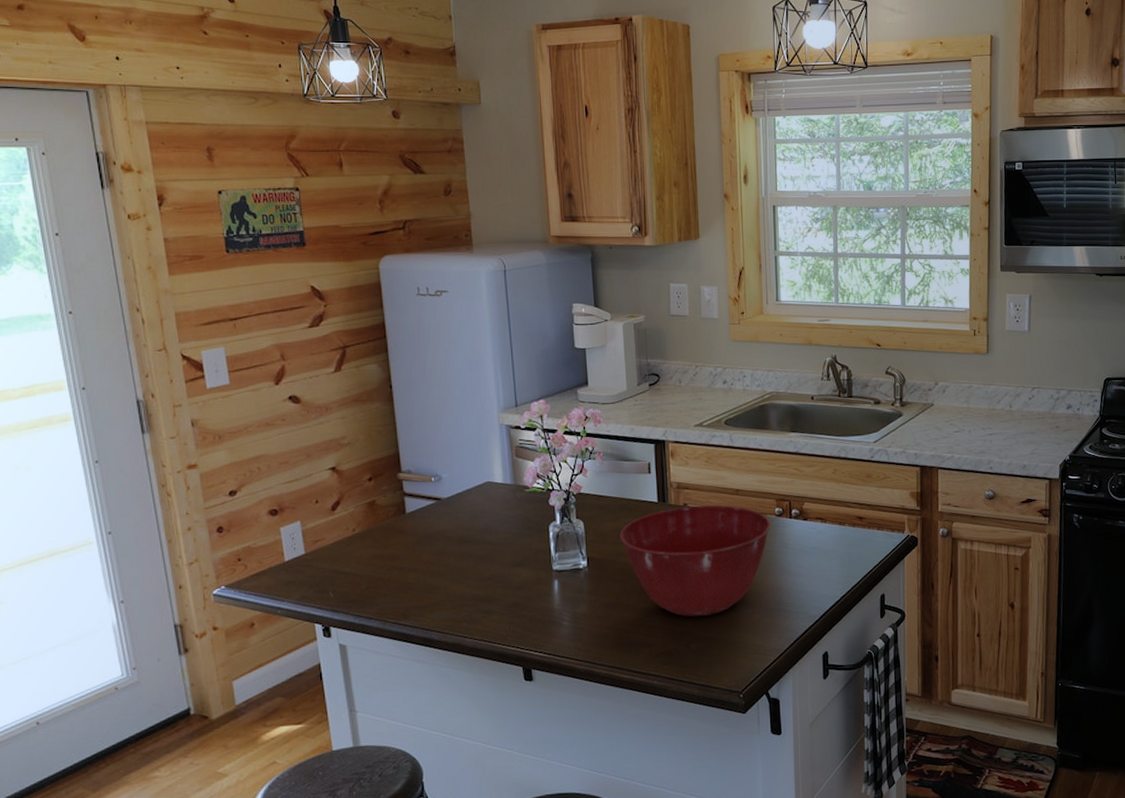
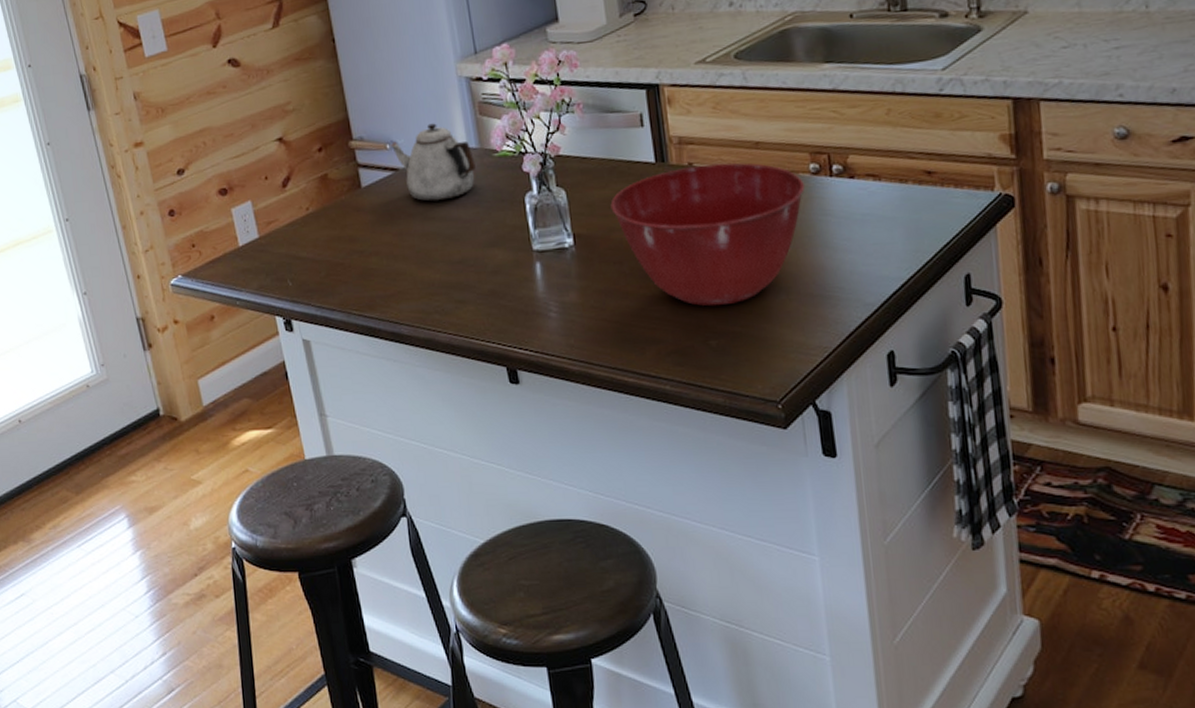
teapot: none [435,462,509,527] -> present [390,123,476,202]

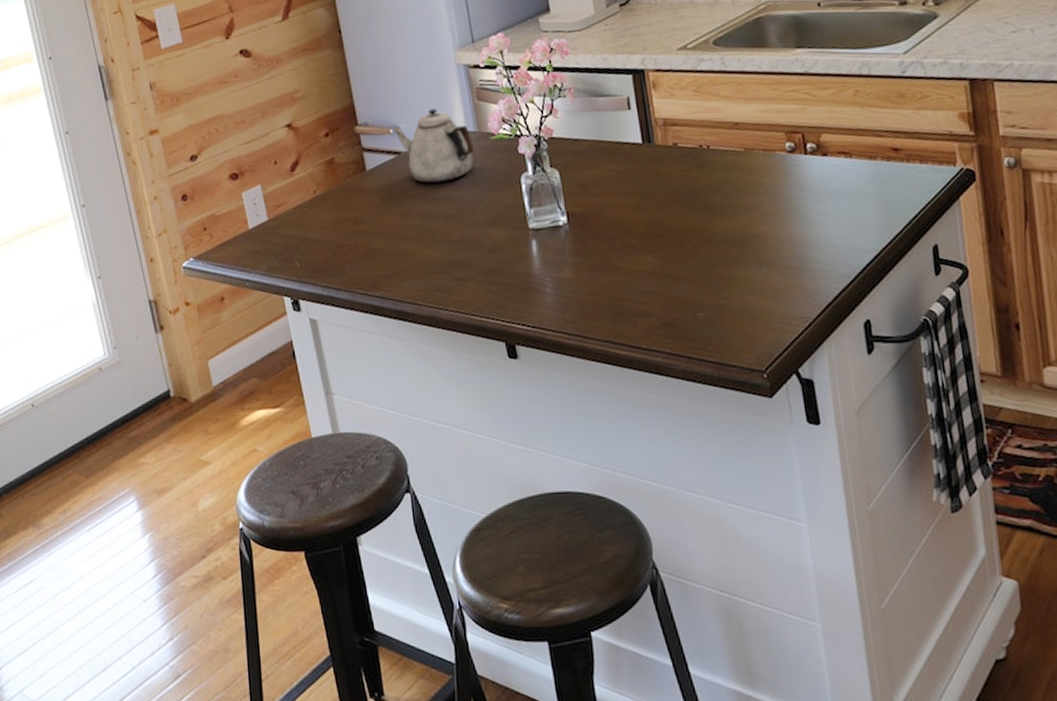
mixing bowl: present [610,163,805,307] -> none [601,142,782,280]

